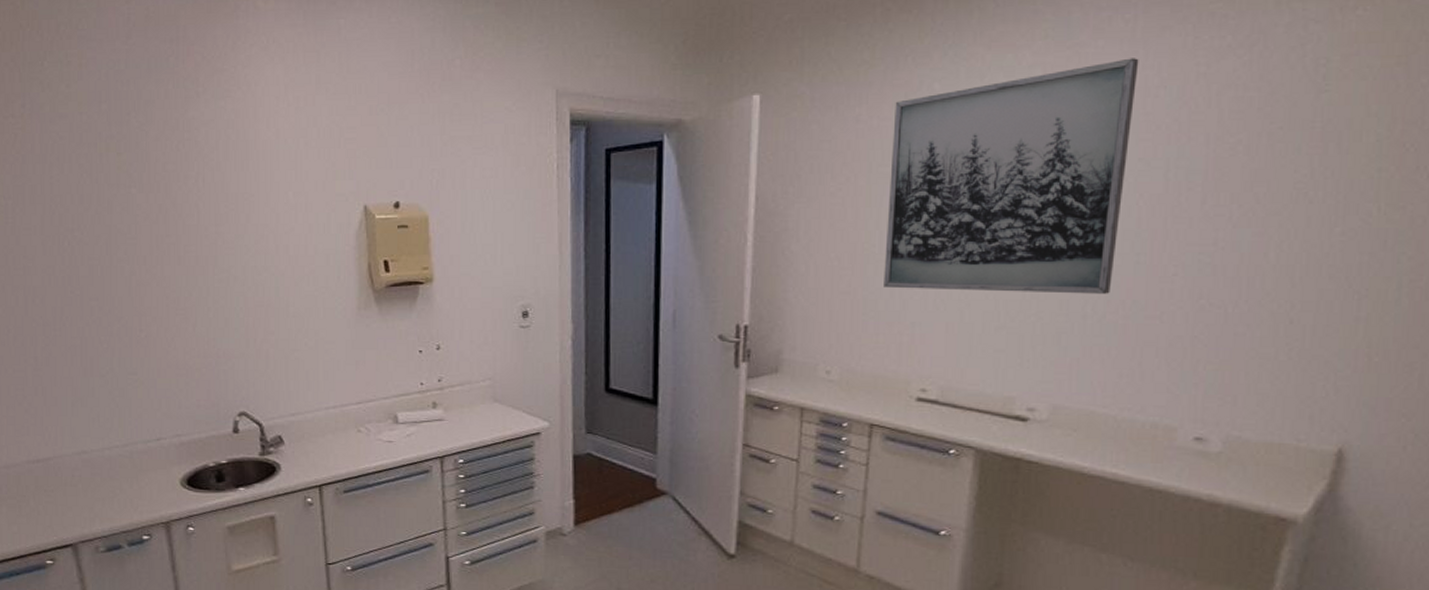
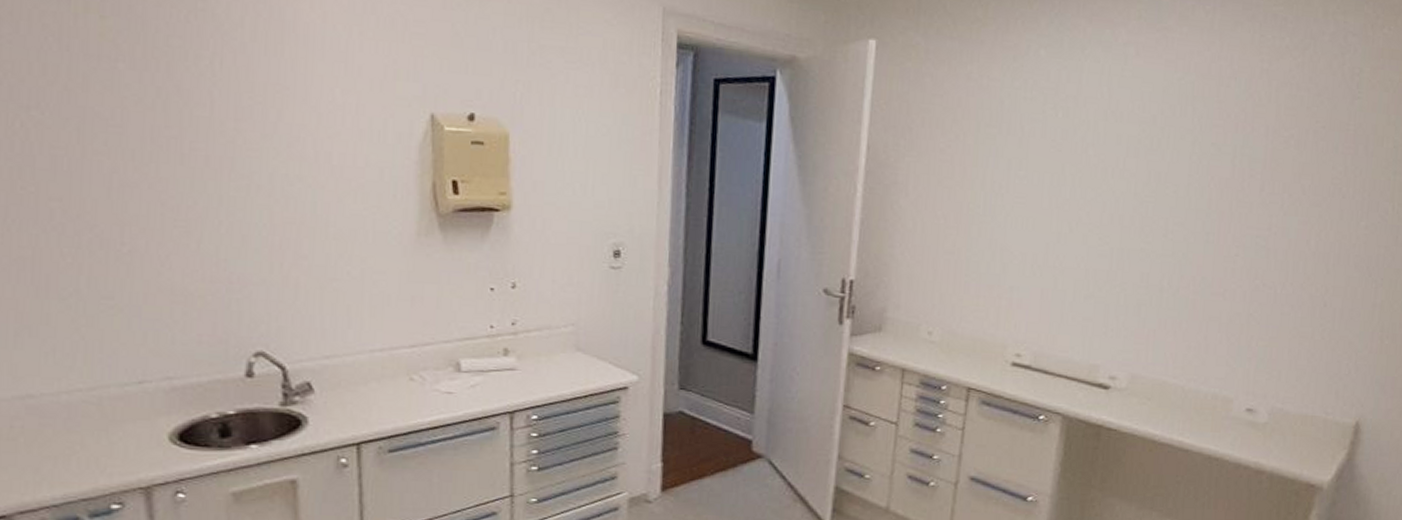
wall art: present [884,58,1139,294] -> none [986,47,1216,269]

